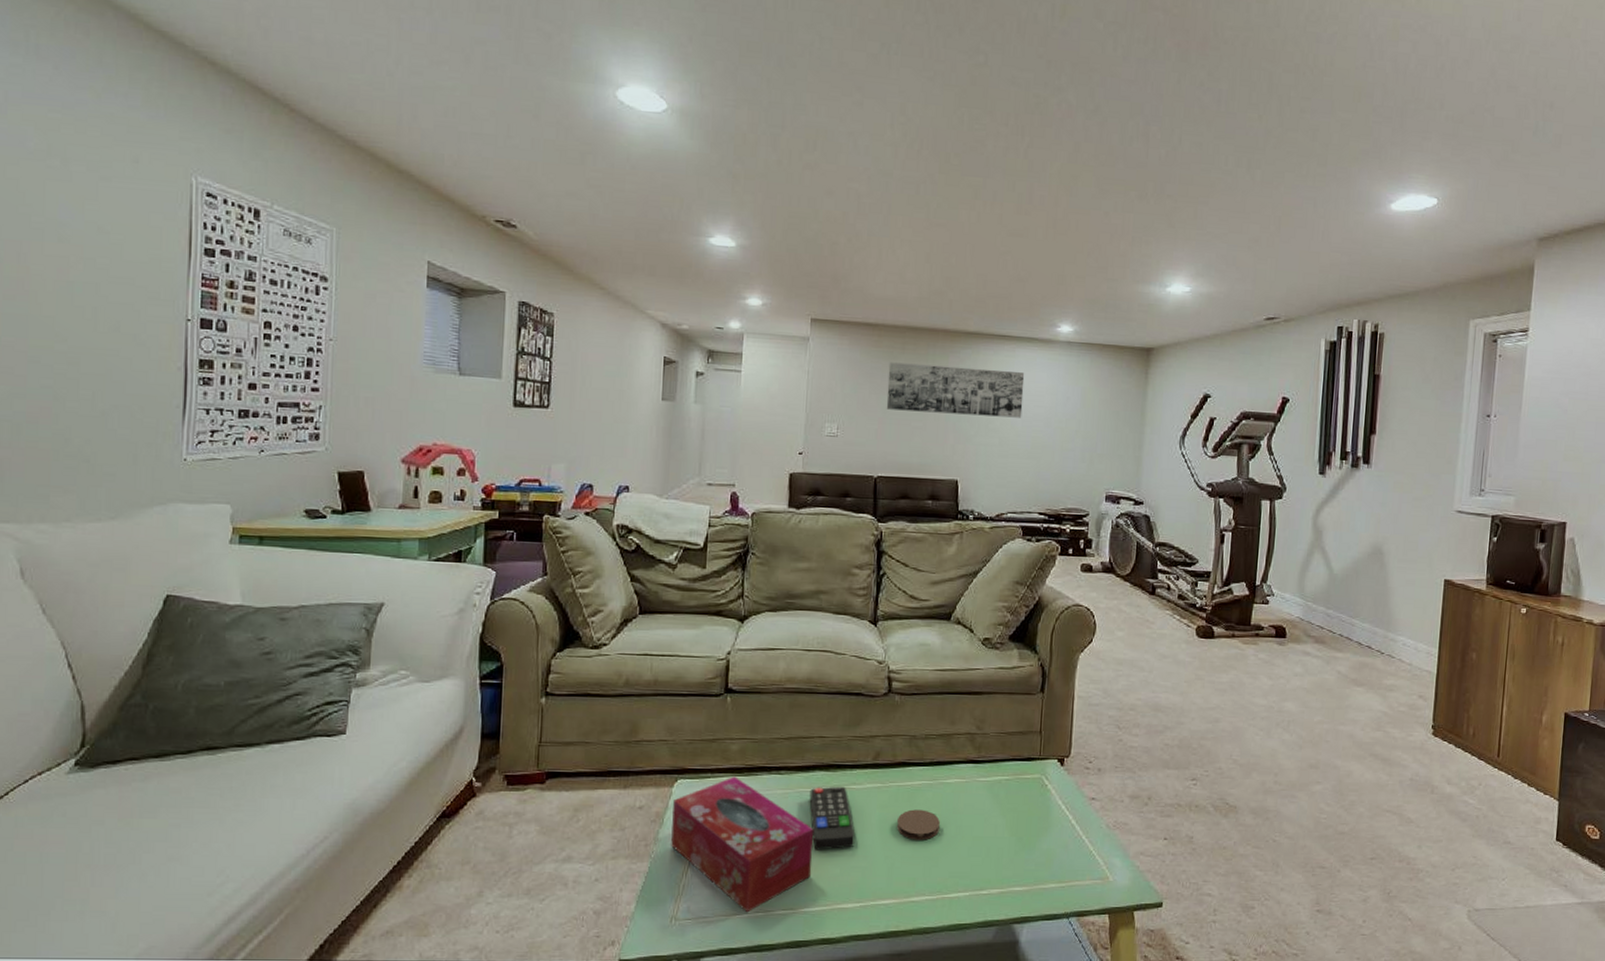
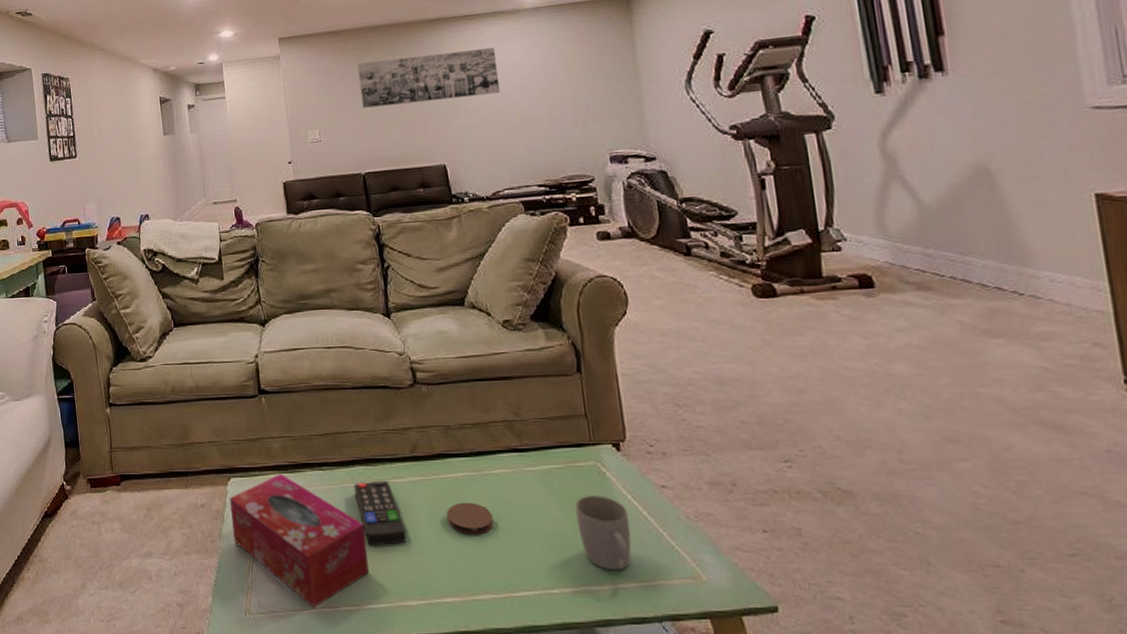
mug: none [1014,805,1060,873] -> present [575,496,632,571]

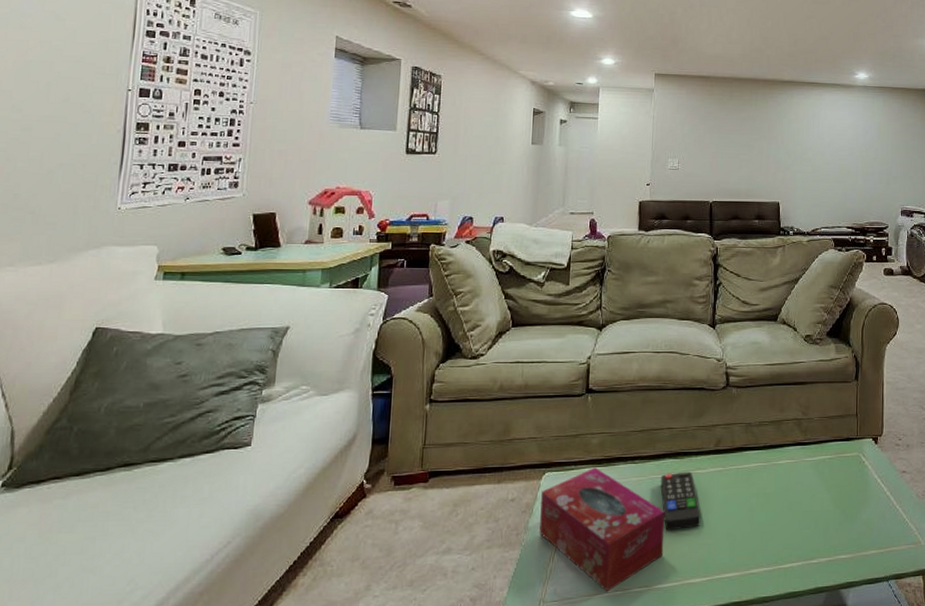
wall art: present [357,48,501,108] -> none [718,107,831,149]
coaster: present [447,502,493,535] -> none [737,489,774,517]
mug: present [575,496,632,571] -> none [838,480,877,541]

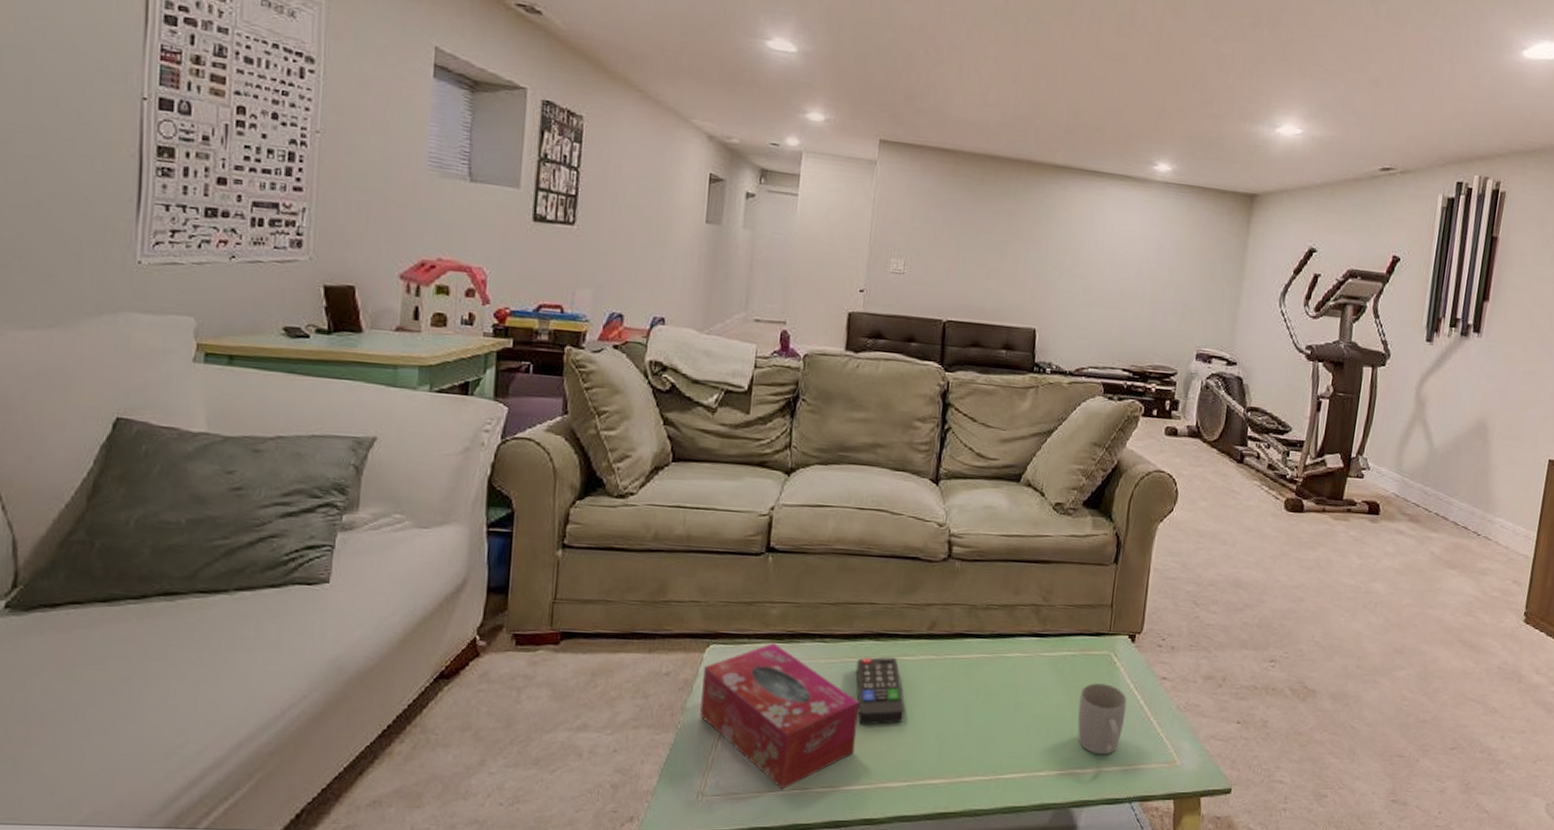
mug: none [838,480,877,541] -> present [1077,683,1127,755]

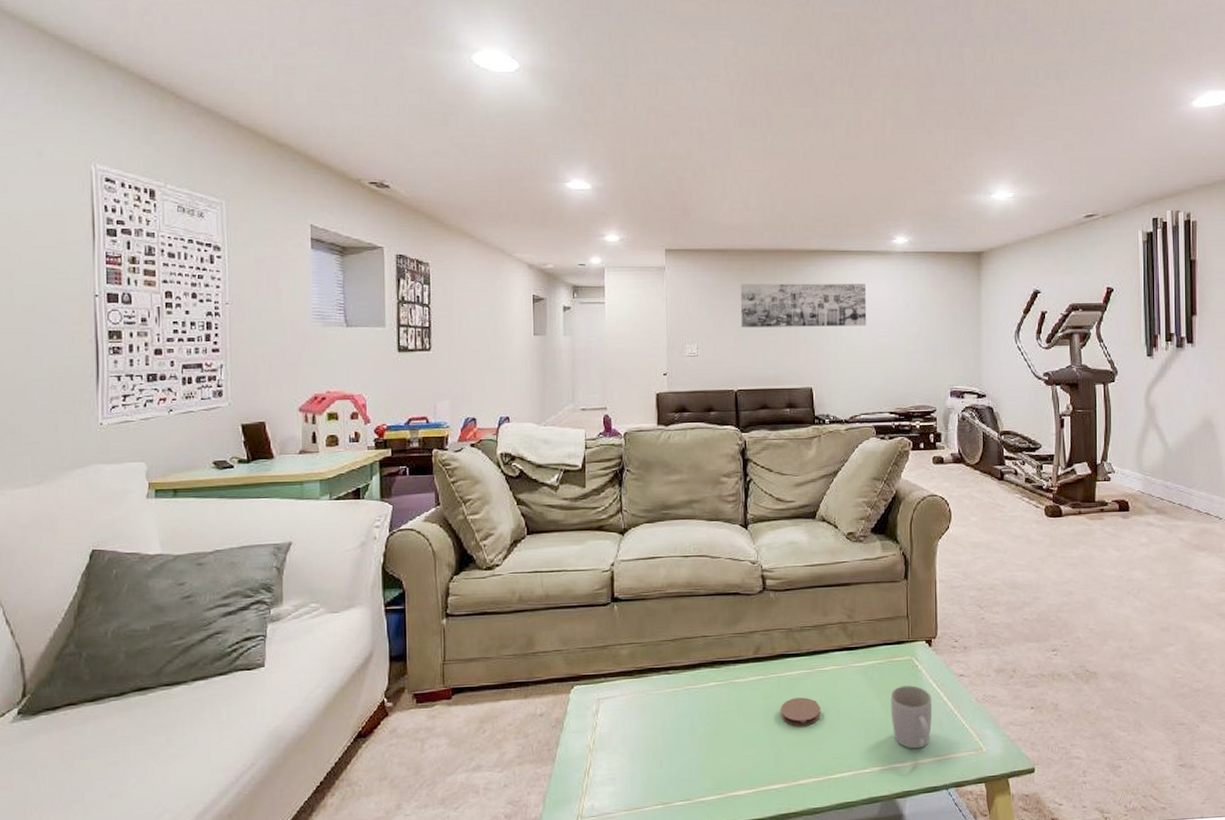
tissue box: present [700,643,860,790] -> none [571,679,705,806]
remote control: present [855,657,905,725] -> none [697,681,743,743]
coaster: none [951,684,998,718] -> present [781,697,820,727]
wall art: none [959,194,1116,264] -> present [740,283,867,328]

